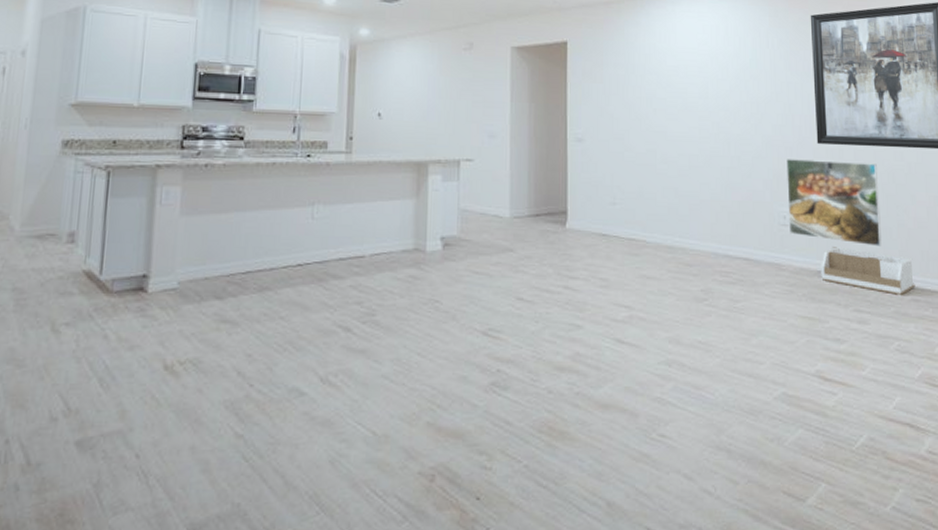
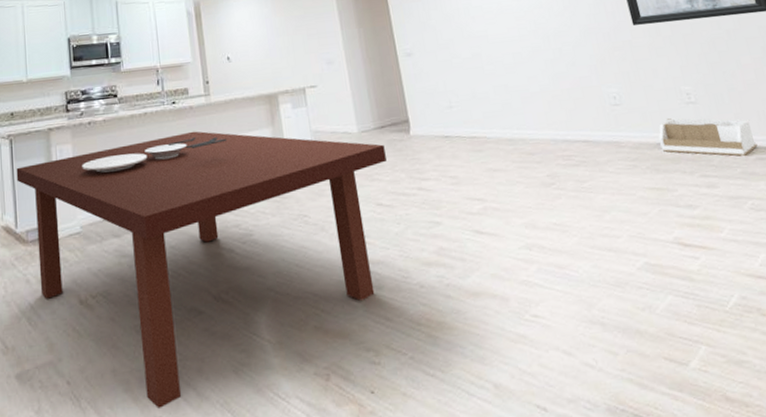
dining table: none [109,191,536,494] -> present [16,131,387,409]
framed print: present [786,159,882,247] -> none [606,35,716,113]

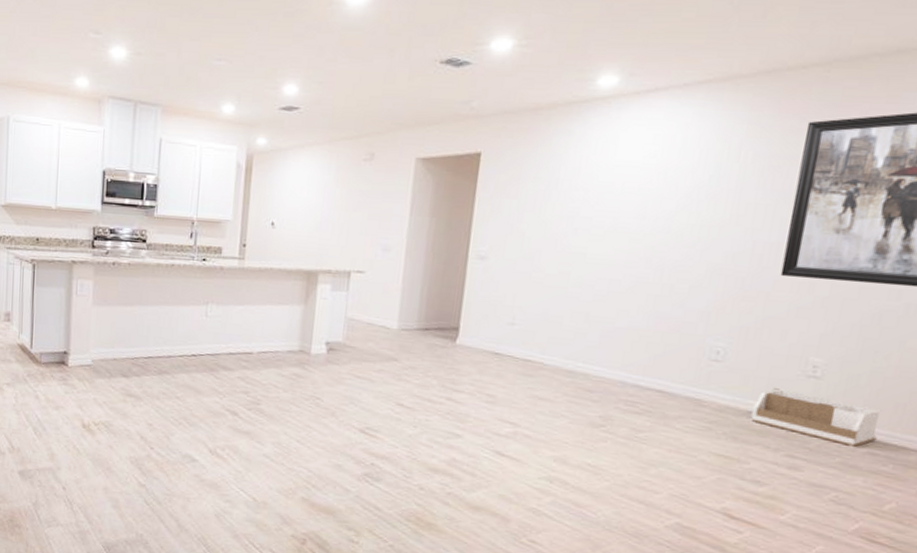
dining table: present [16,131,387,409] -> none [36,292,423,528]

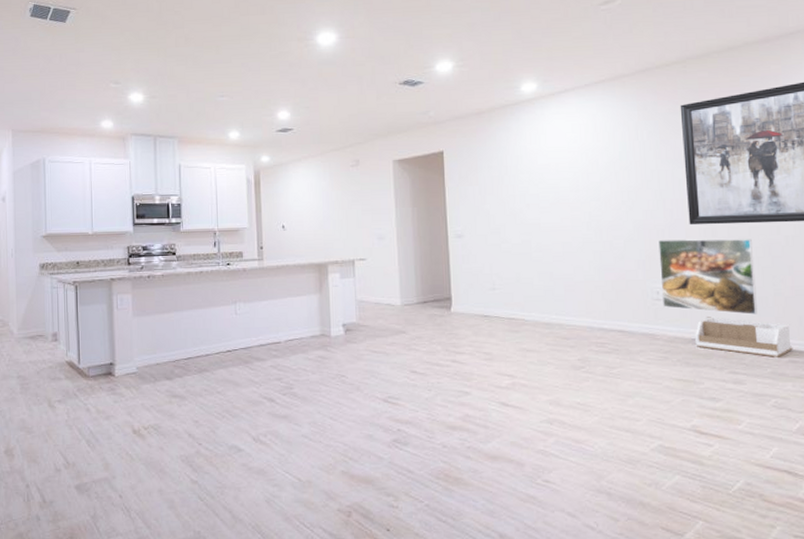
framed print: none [721,290,860,394] -> present [658,239,757,315]

